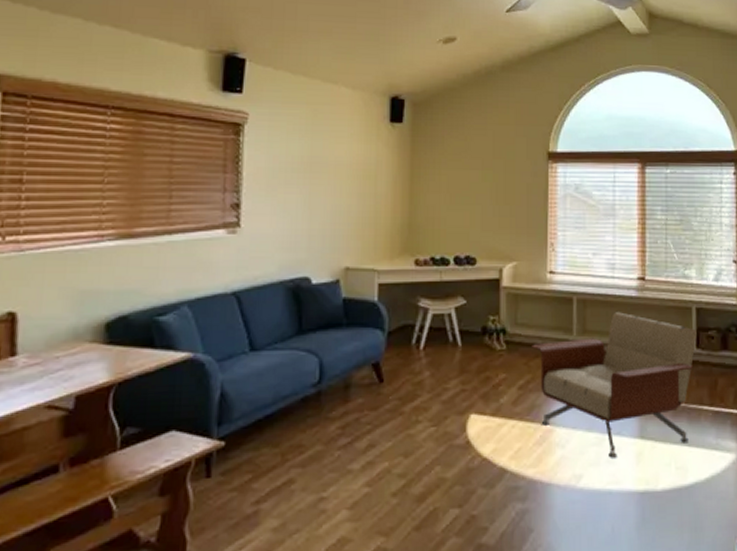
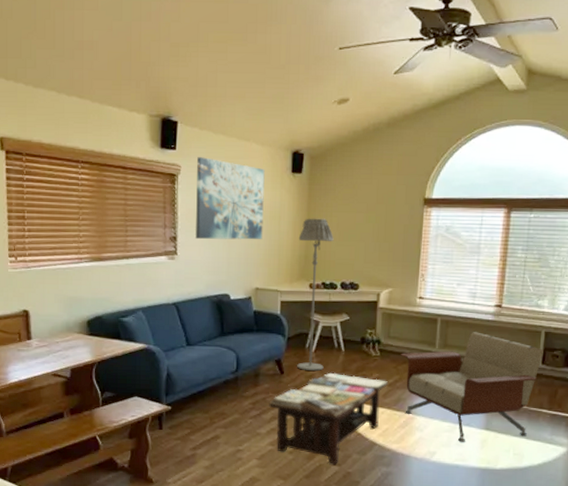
wall art: none [266,102,357,206] -> present [196,157,265,240]
coffee table: none [364,376,519,506] -> present [269,372,389,464]
floor lamp: none [400,177,444,375] -> present [297,218,334,371]

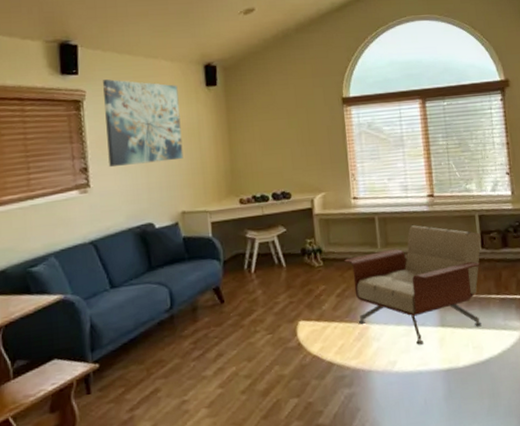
coffee table: present [269,372,389,464] -> none [212,291,337,397]
floor lamp: present [297,218,334,371] -> none [221,129,267,295]

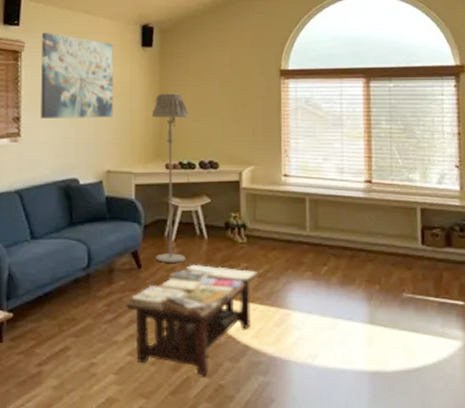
coffee table: none [212,291,337,397] -> present [126,264,259,376]
floor lamp: none [221,129,267,295] -> present [151,93,189,263]
armchair: present [343,225,482,345] -> none [268,211,422,341]

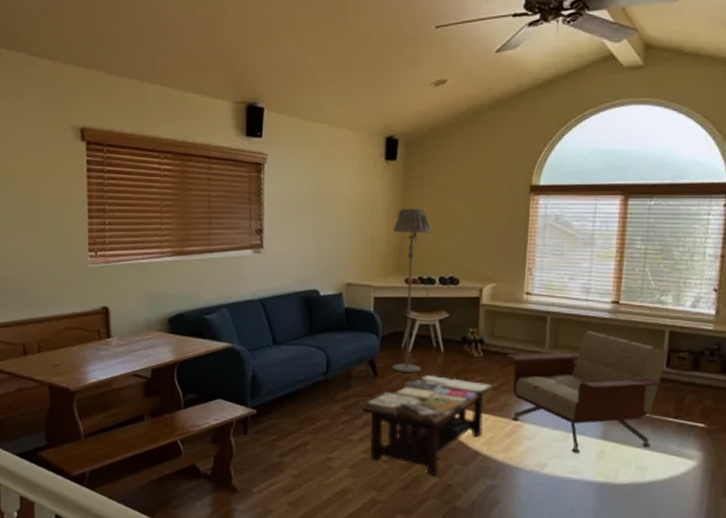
wall art: present [41,33,114,118] -> none [283,145,356,232]
armchair: none [268,211,422,341] -> present [505,331,668,453]

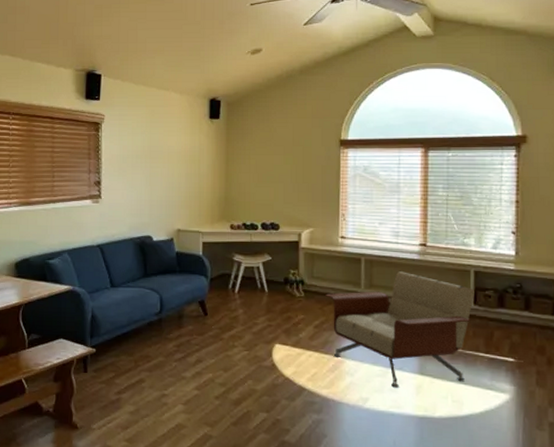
coffee table: present [362,374,493,475] -> none [193,314,315,411]
floor lamp: present [392,208,432,373] -> none [218,161,253,312]

